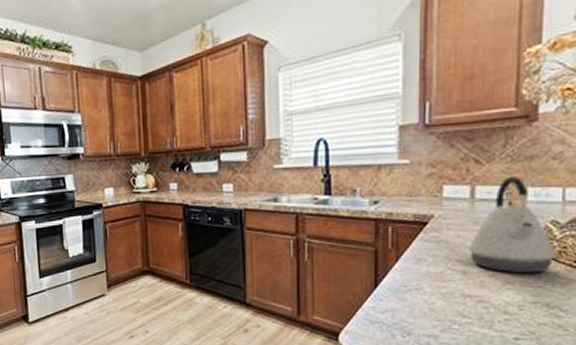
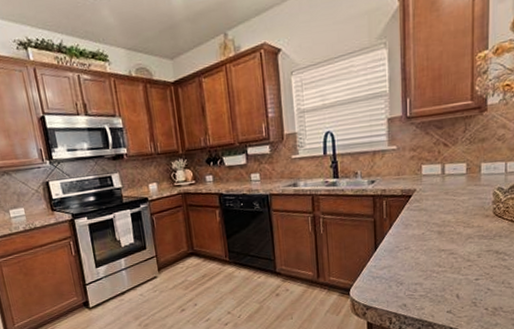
kettle: present [468,175,556,274] -> none [441,154,501,230]

